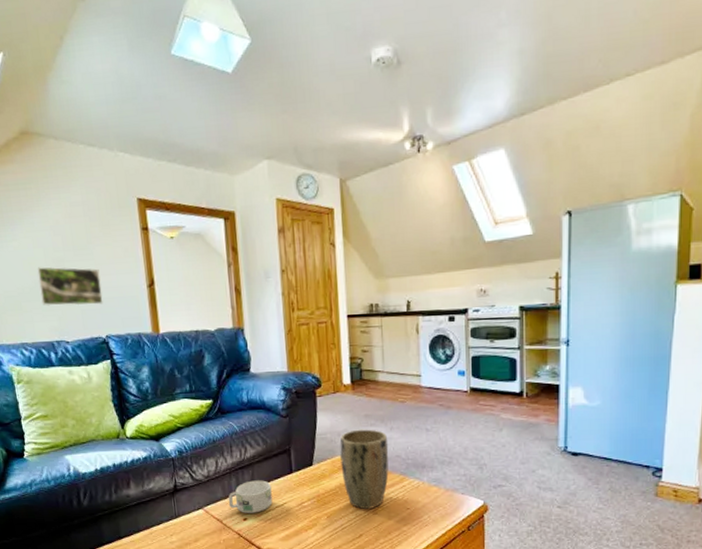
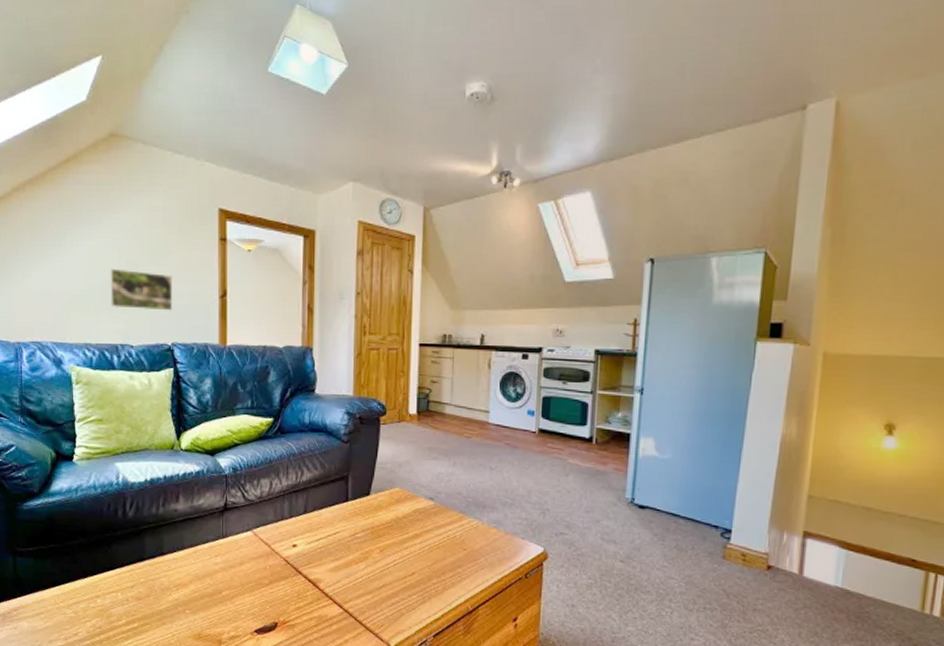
mug: present [228,480,273,513] -> none [279,505,325,540]
plant pot: present [339,429,389,509] -> none [399,461,450,546]

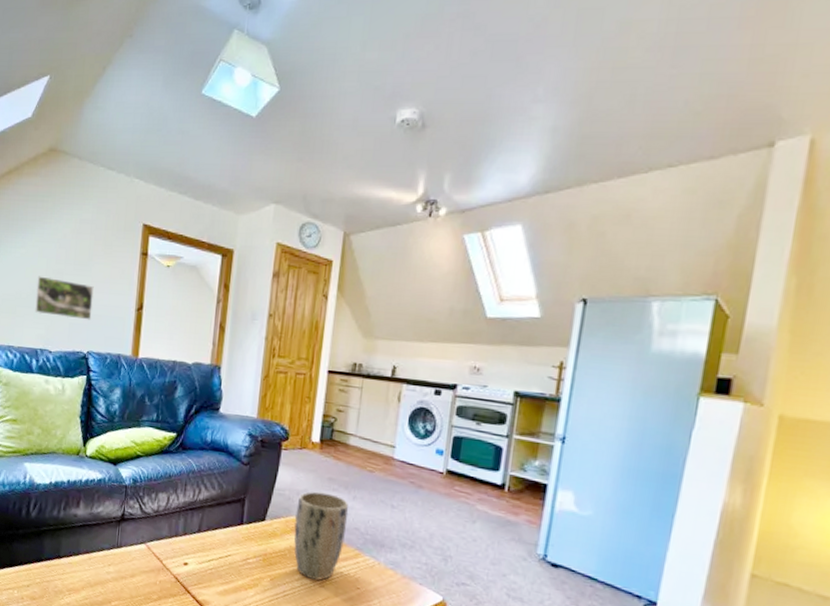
plant pot: none [399,461,450,546] -> present [293,491,349,581]

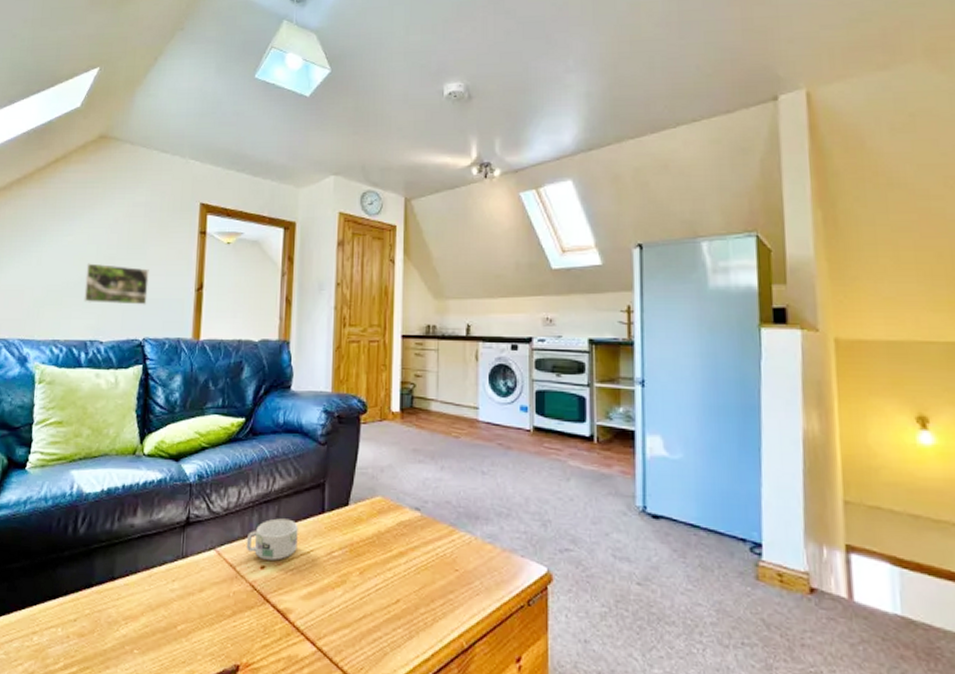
mug: none [172,524,219,560] -> present [245,518,298,561]
plant pot: present [293,491,349,581] -> none [381,465,438,567]

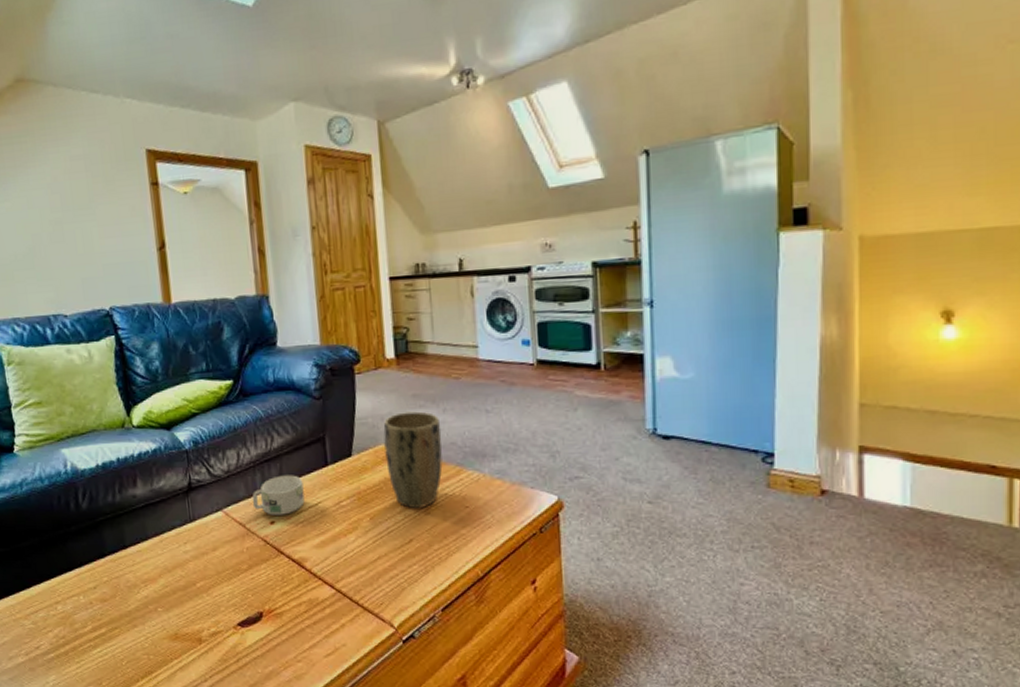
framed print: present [84,263,149,305] -> none [32,230,107,275]
plant pot: none [381,465,438,567] -> present [383,411,443,508]

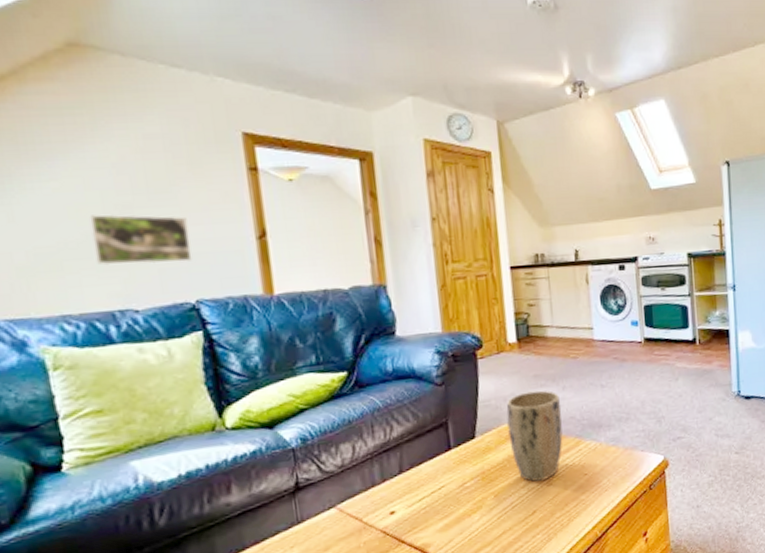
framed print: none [32,230,107,275] -> present [90,215,192,265]
mug: present [252,475,305,515] -> none [369,462,427,506]

